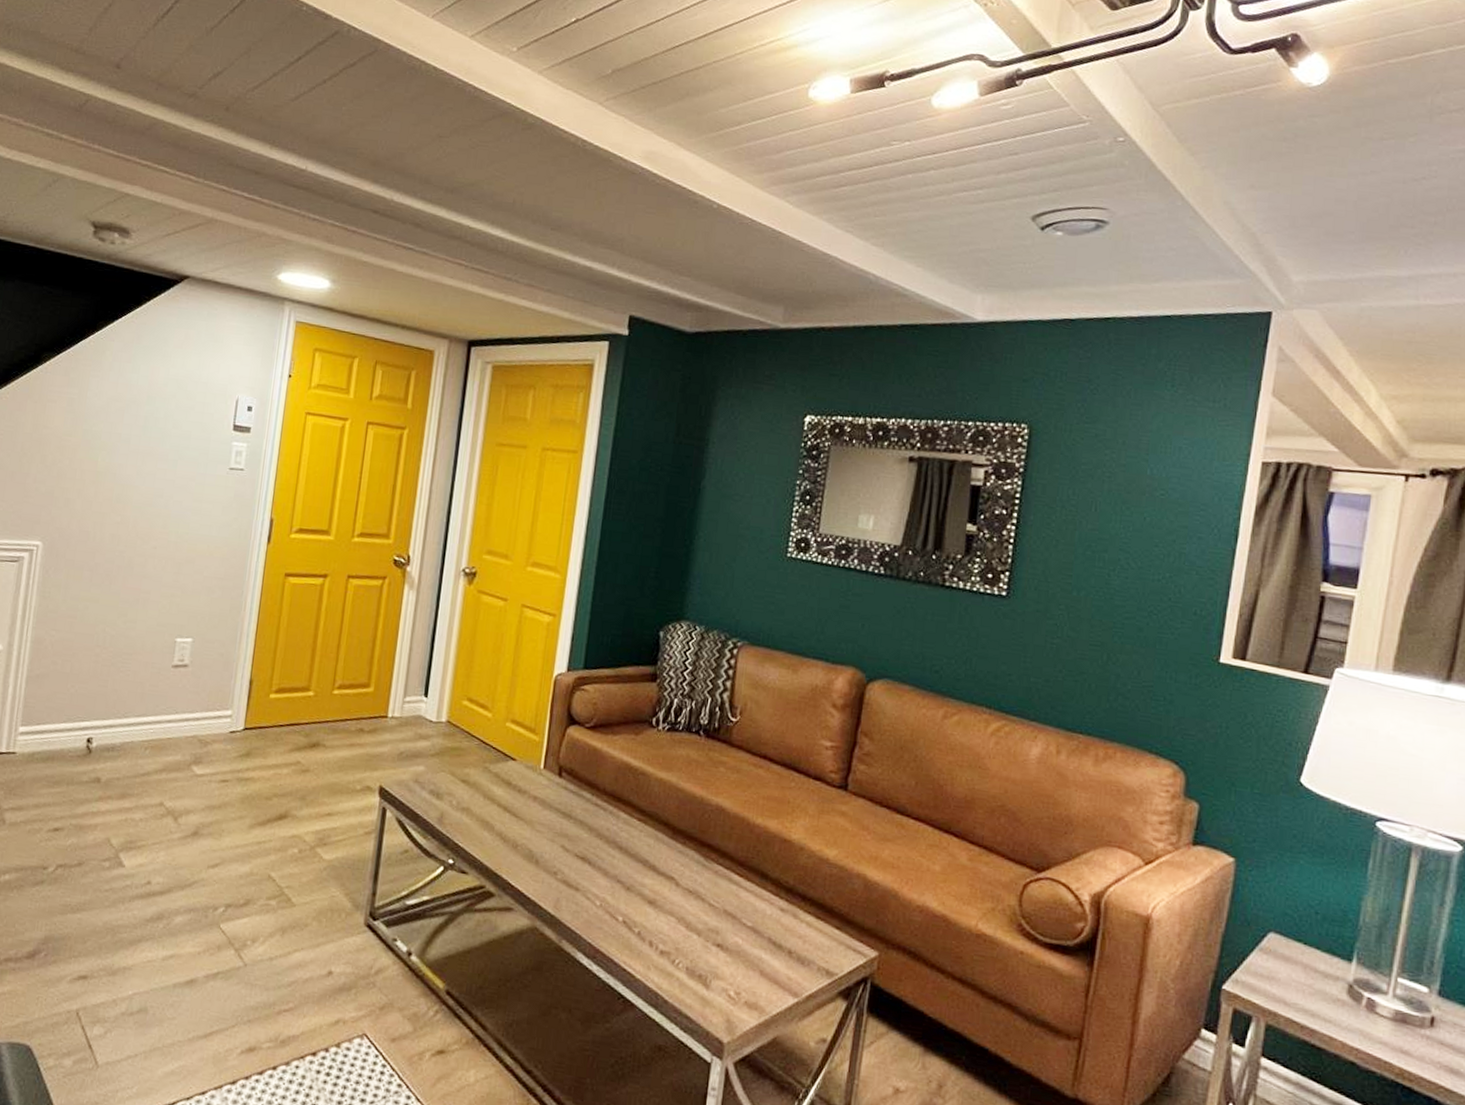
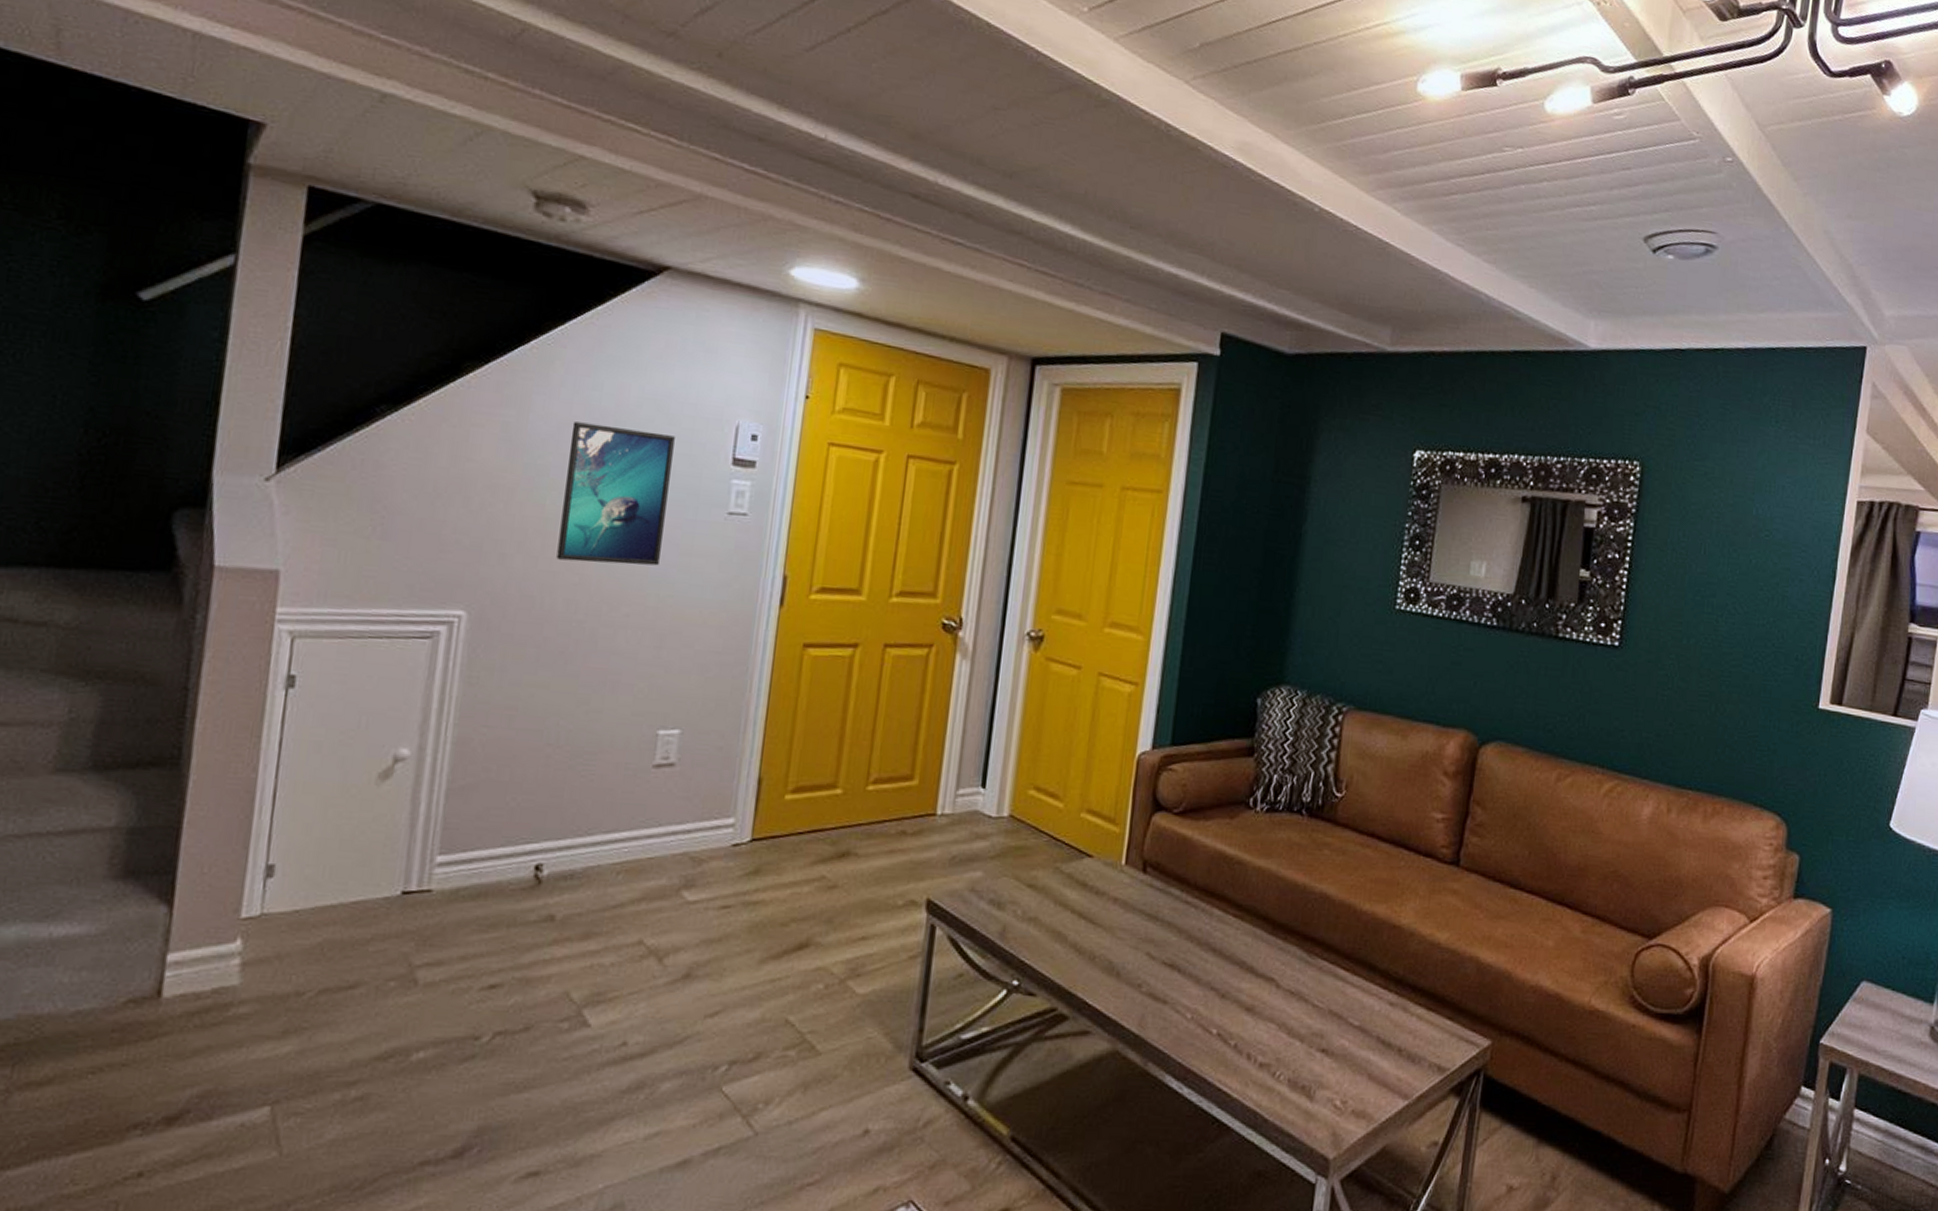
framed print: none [105,397,191,509] -> present [556,422,675,566]

